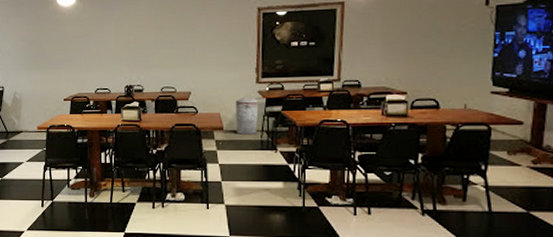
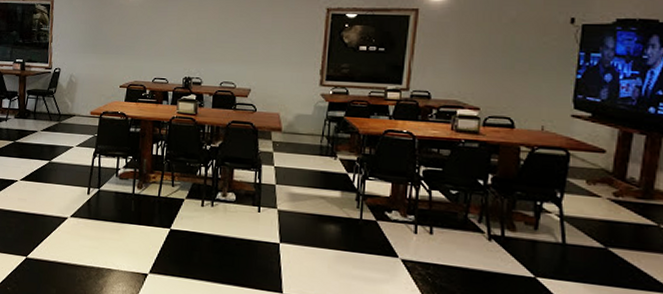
trash can: present [235,96,259,135] -> none [295,98,321,139]

